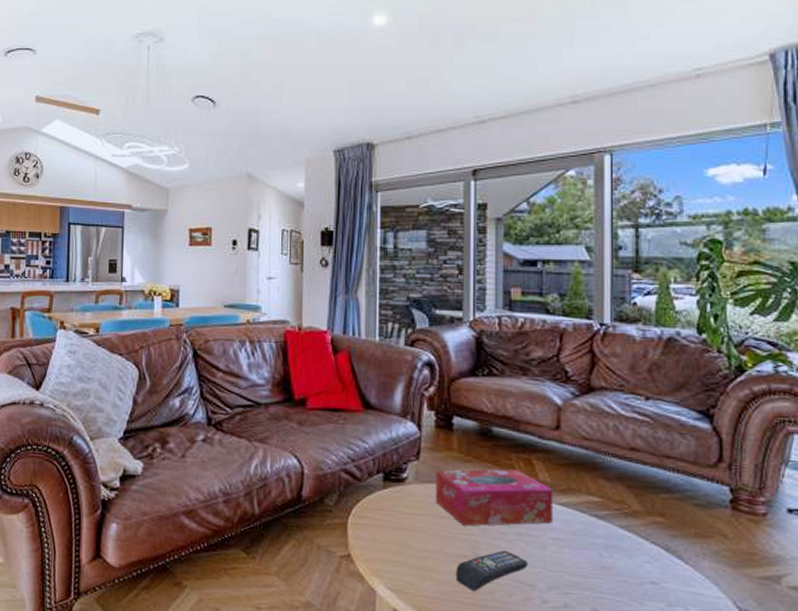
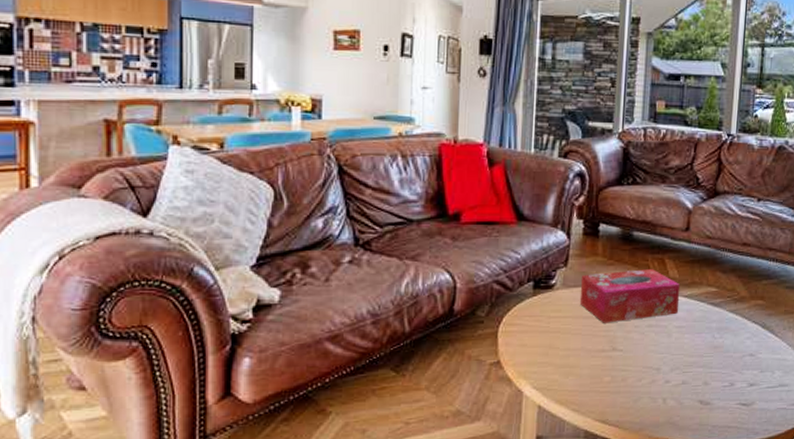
remote control: present [455,550,529,591] -> none [594,341,656,380]

